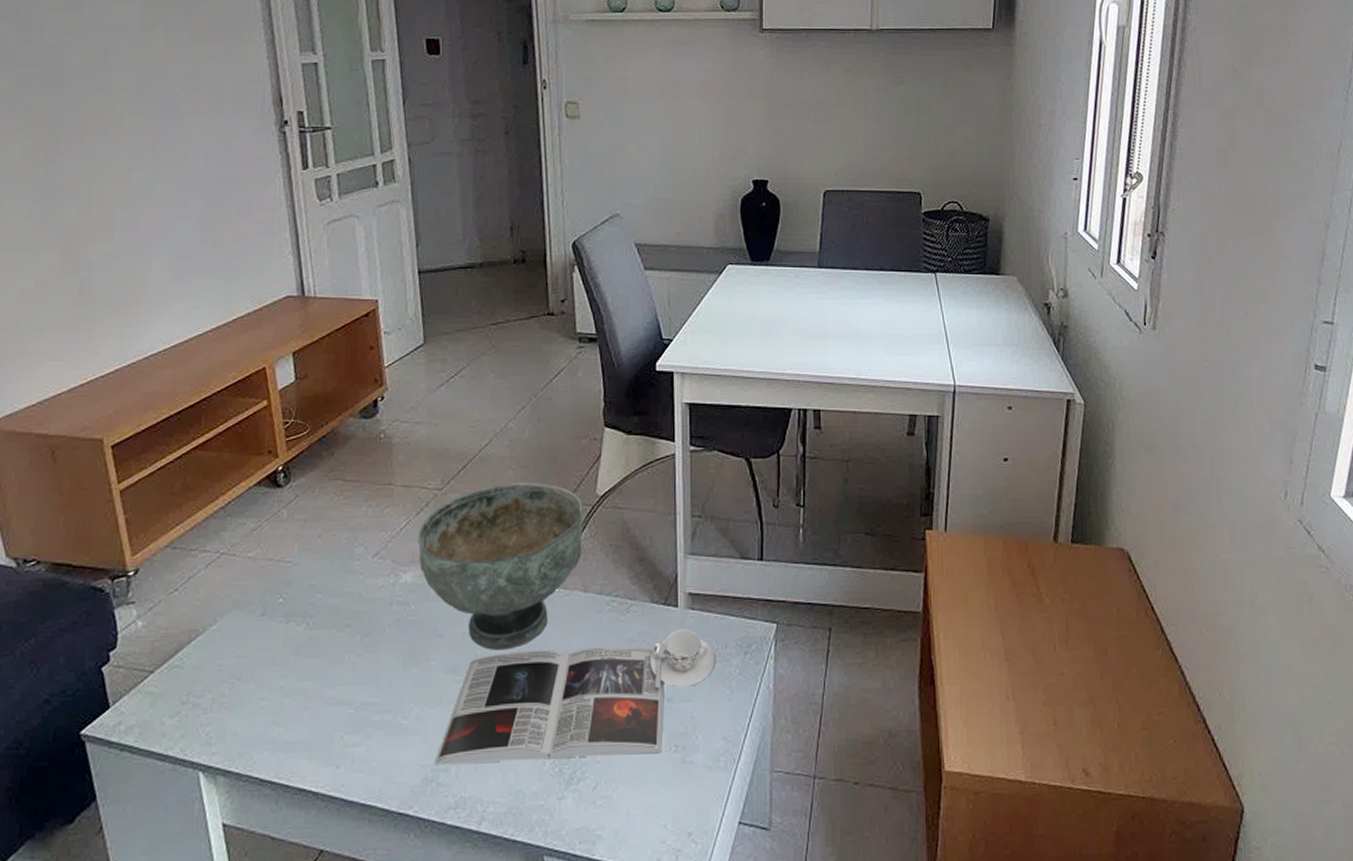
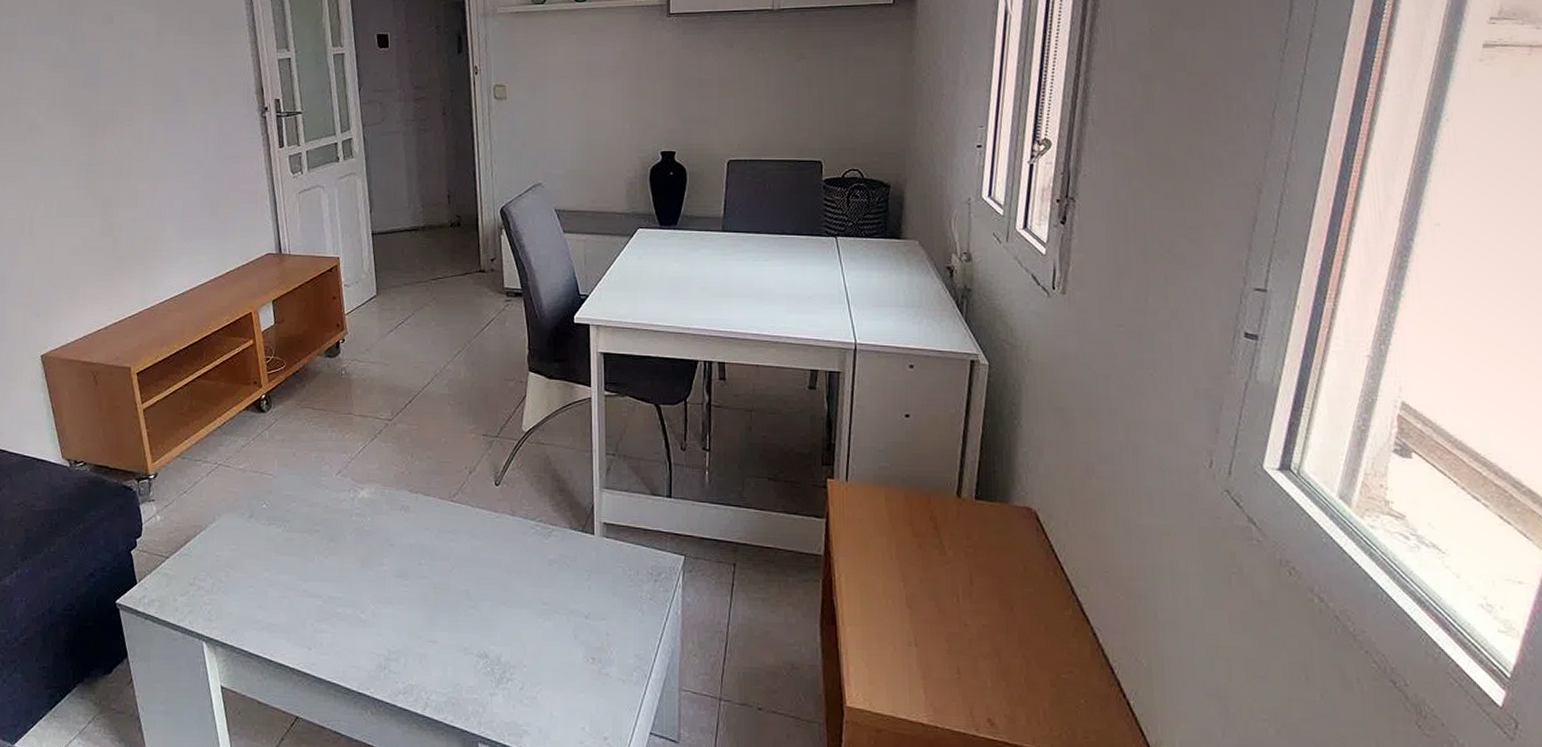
decorative bowl: present [418,483,583,650] -> none [373,417,511,561]
magazine: present [433,646,664,766] -> none [386,563,582,663]
teacup: present [650,629,715,689] -> none [569,554,628,606]

